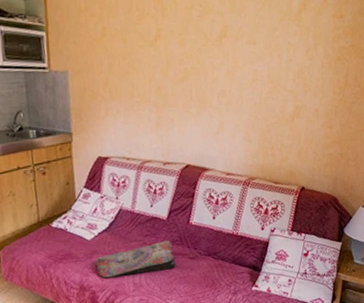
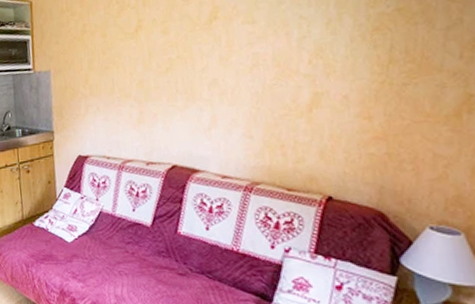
cushion: present [95,240,176,278] -> none [75,251,163,286]

